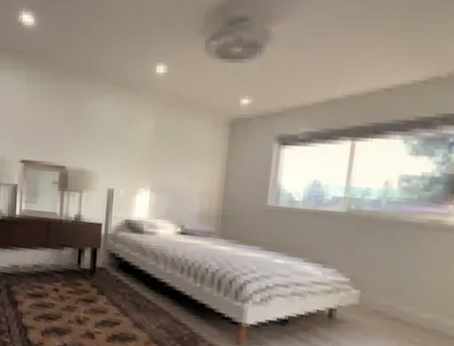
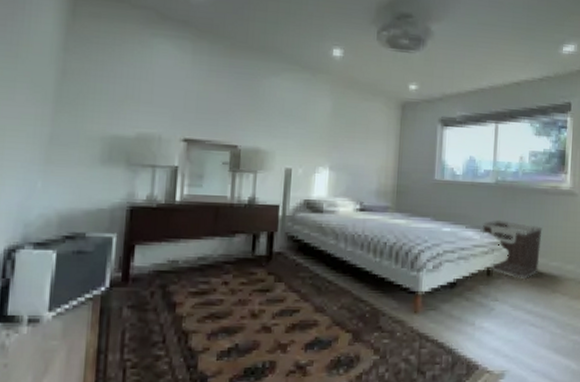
clothes hamper: none [325,255,412,328] -> present [483,220,543,279]

